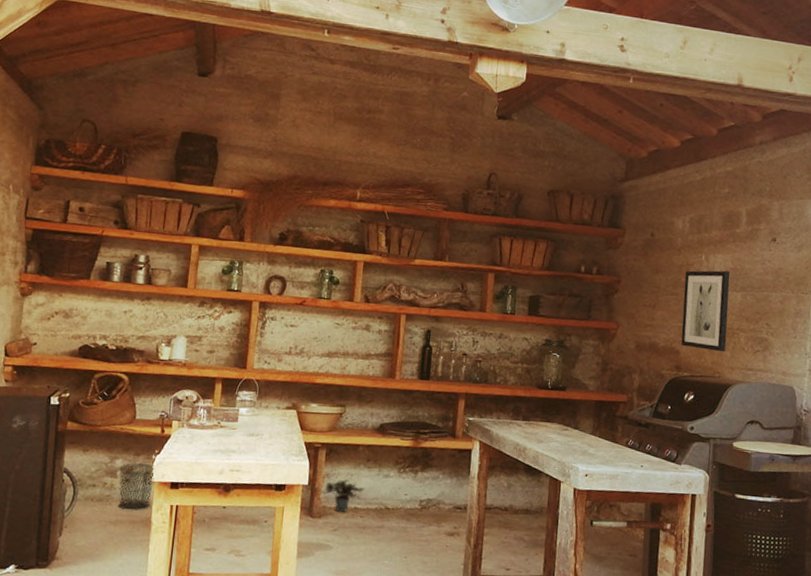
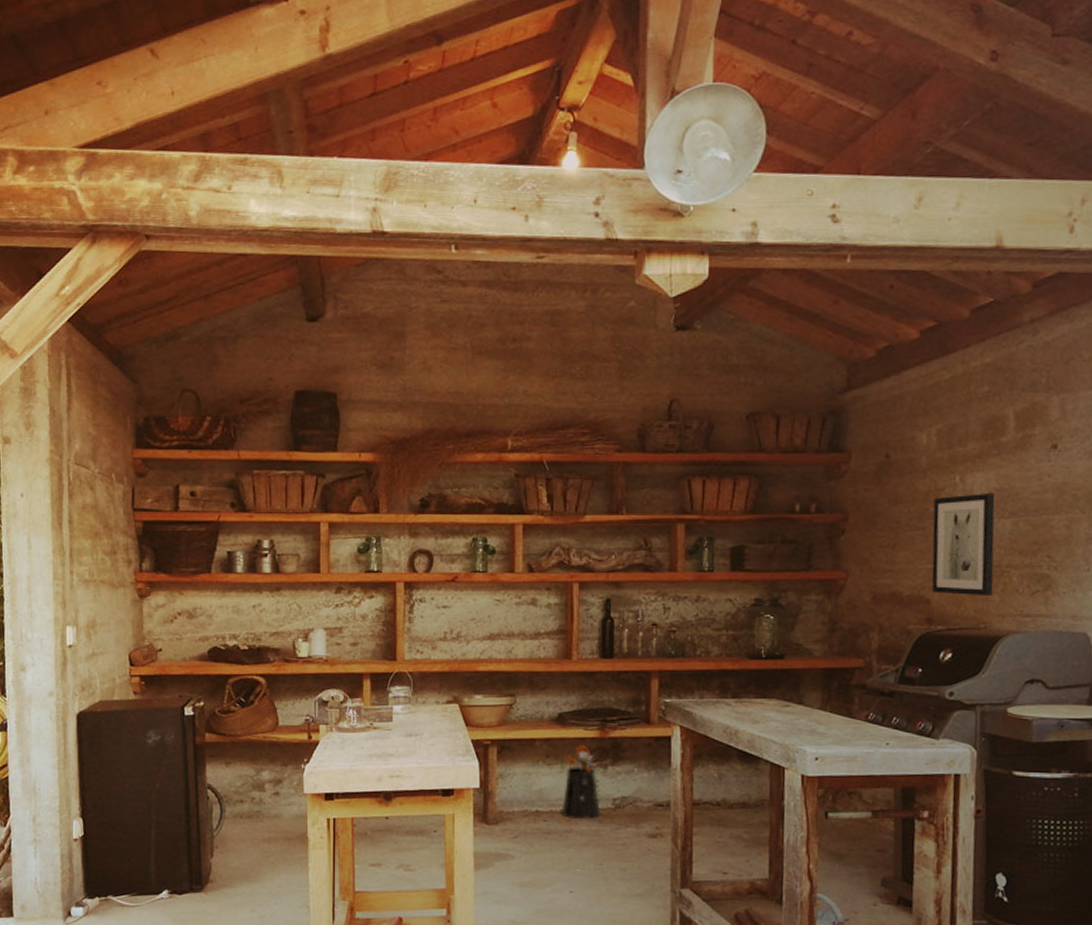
waste bin: present [118,463,154,511] -> none [266,774,306,826]
potted plant: present [321,479,364,513] -> none [495,779,546,818]
watering can: none [375,451,411,517] -> present [560,744,602,819]

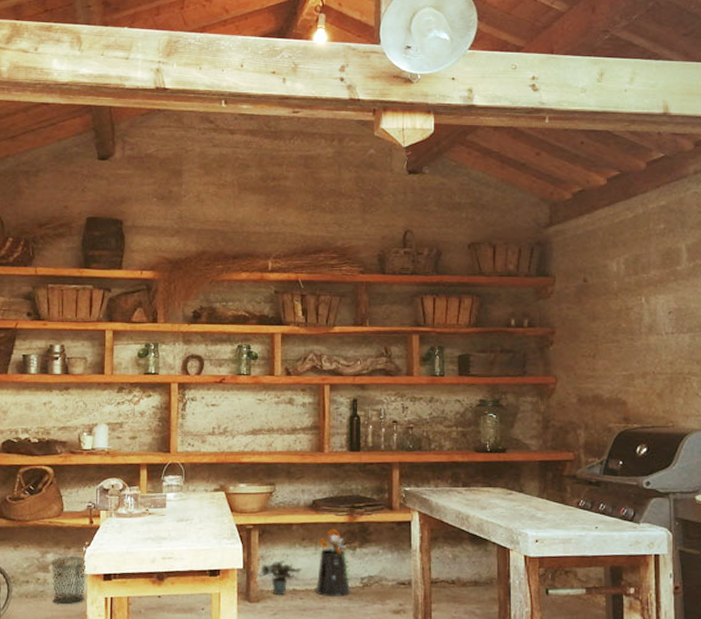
waste bin: none [266,774,306,826] -> present [50,556,87,605]
potted plant: none [495,779,546,818] -> present [257,561,302,596]
wall art: present [932,494,995,595] -> none [625,312,677,398]

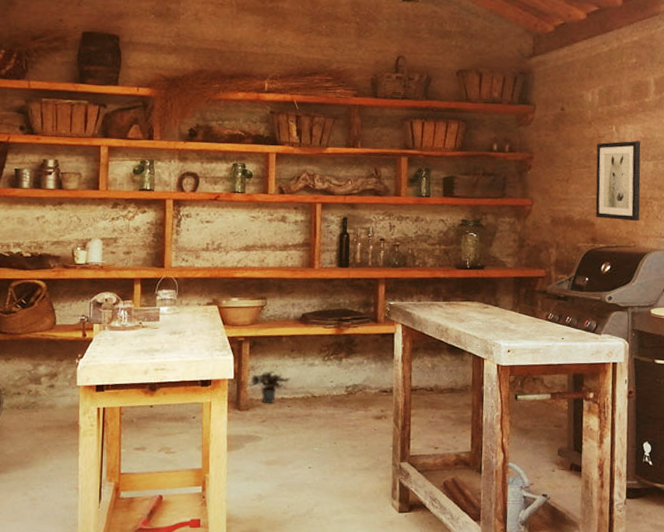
waste bin: present [50,556,87,605] -> none [42,368,79,415]
watering can: present [315,528,351,597] -> none [302,340,337,404]
wall art: none [625,312,677,398] -> present [595,141,641,221]

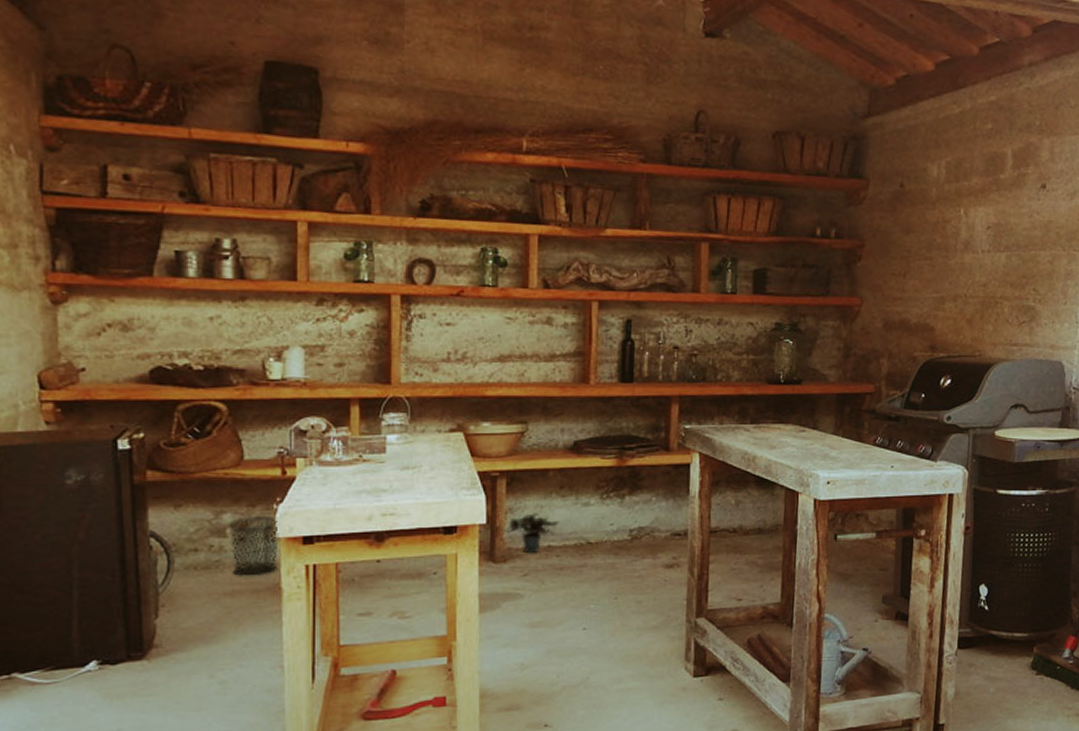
waste bin: none [42,368,79,415] -> present [227,515,279,576]
wall art: present [595,141,641,221] -> none [936,227,993,325]

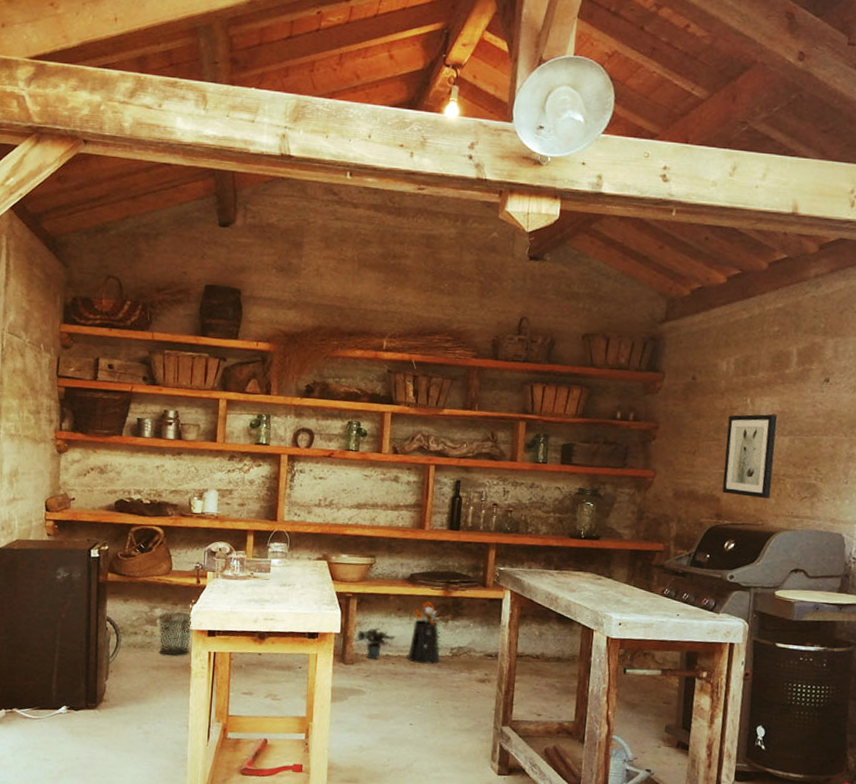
watering can: none [574,473,618,552] -> present [406,601,442,664]
wall art: none [936,227,993,325] -> present [722,414,778,498]

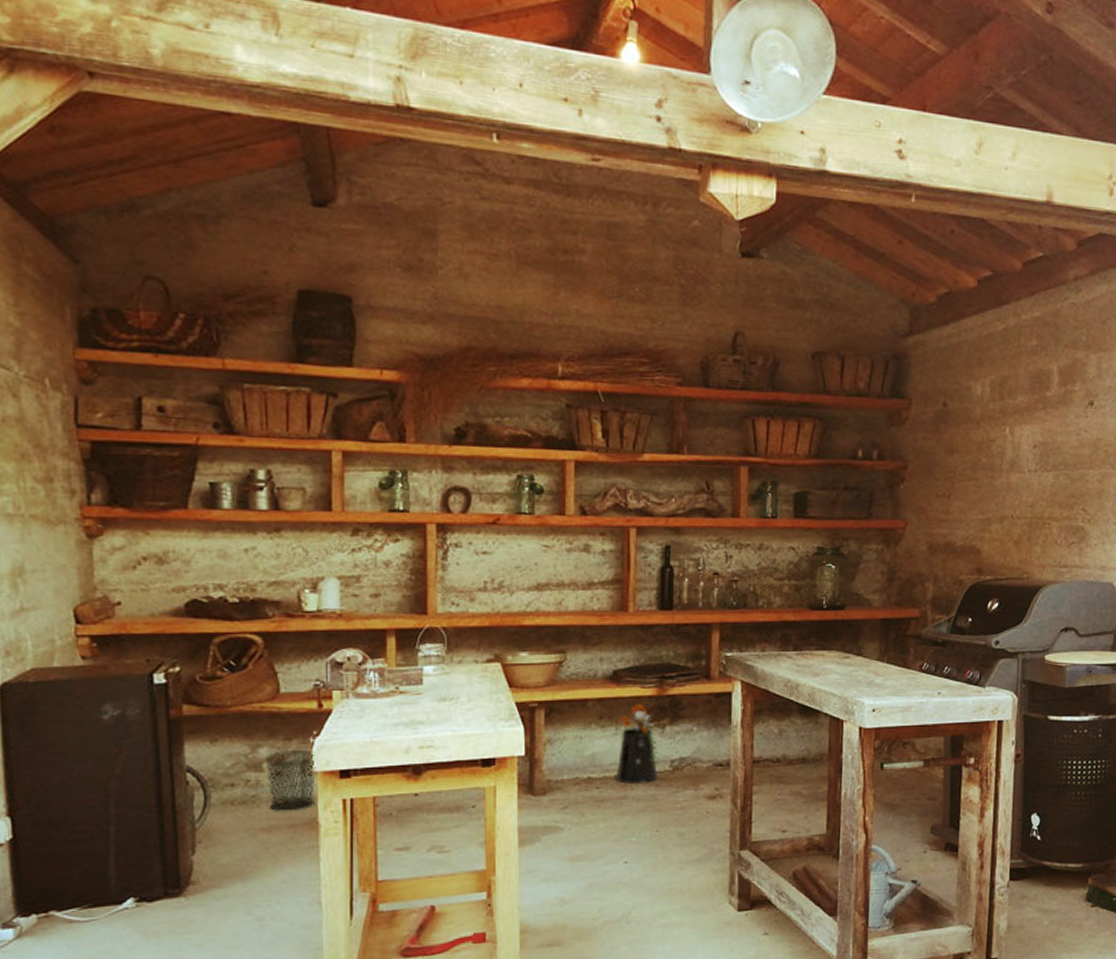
potted plant: present [353,628,396,660] -> none [543,744,599,786]
wall art: present [722,414,778,498] -> none [982,446,1040,546]

